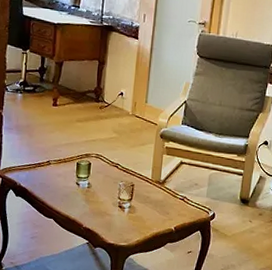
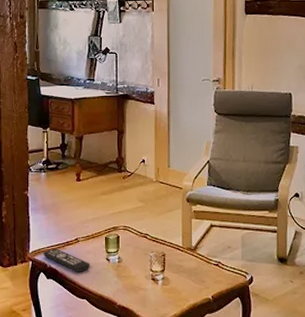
remote control: none [13,168,60,193] -> present [43,248,90,272]

